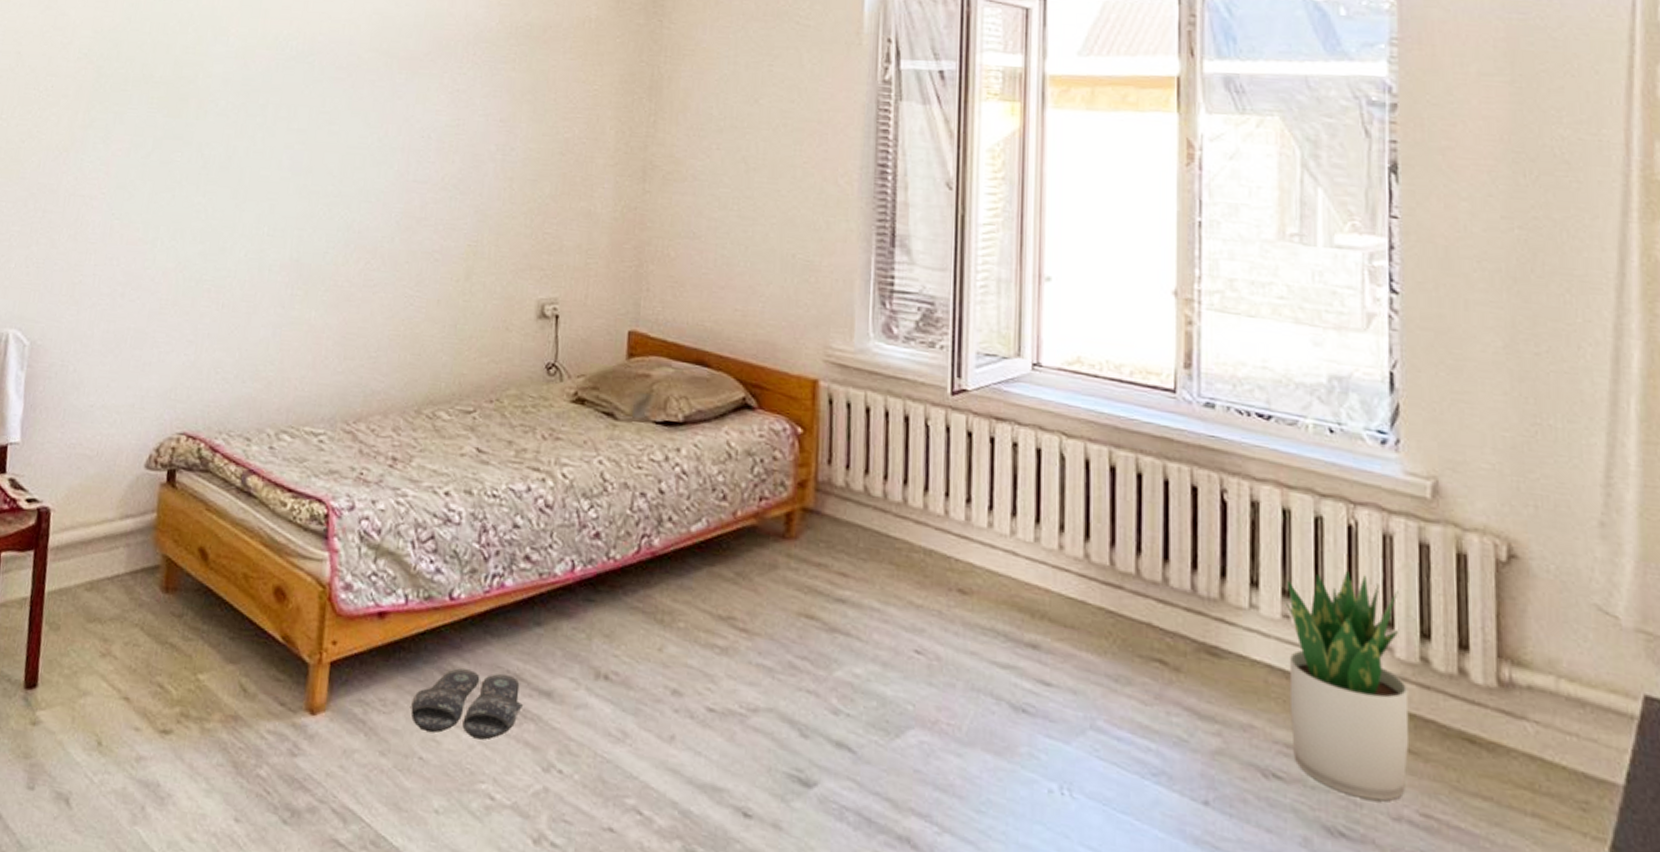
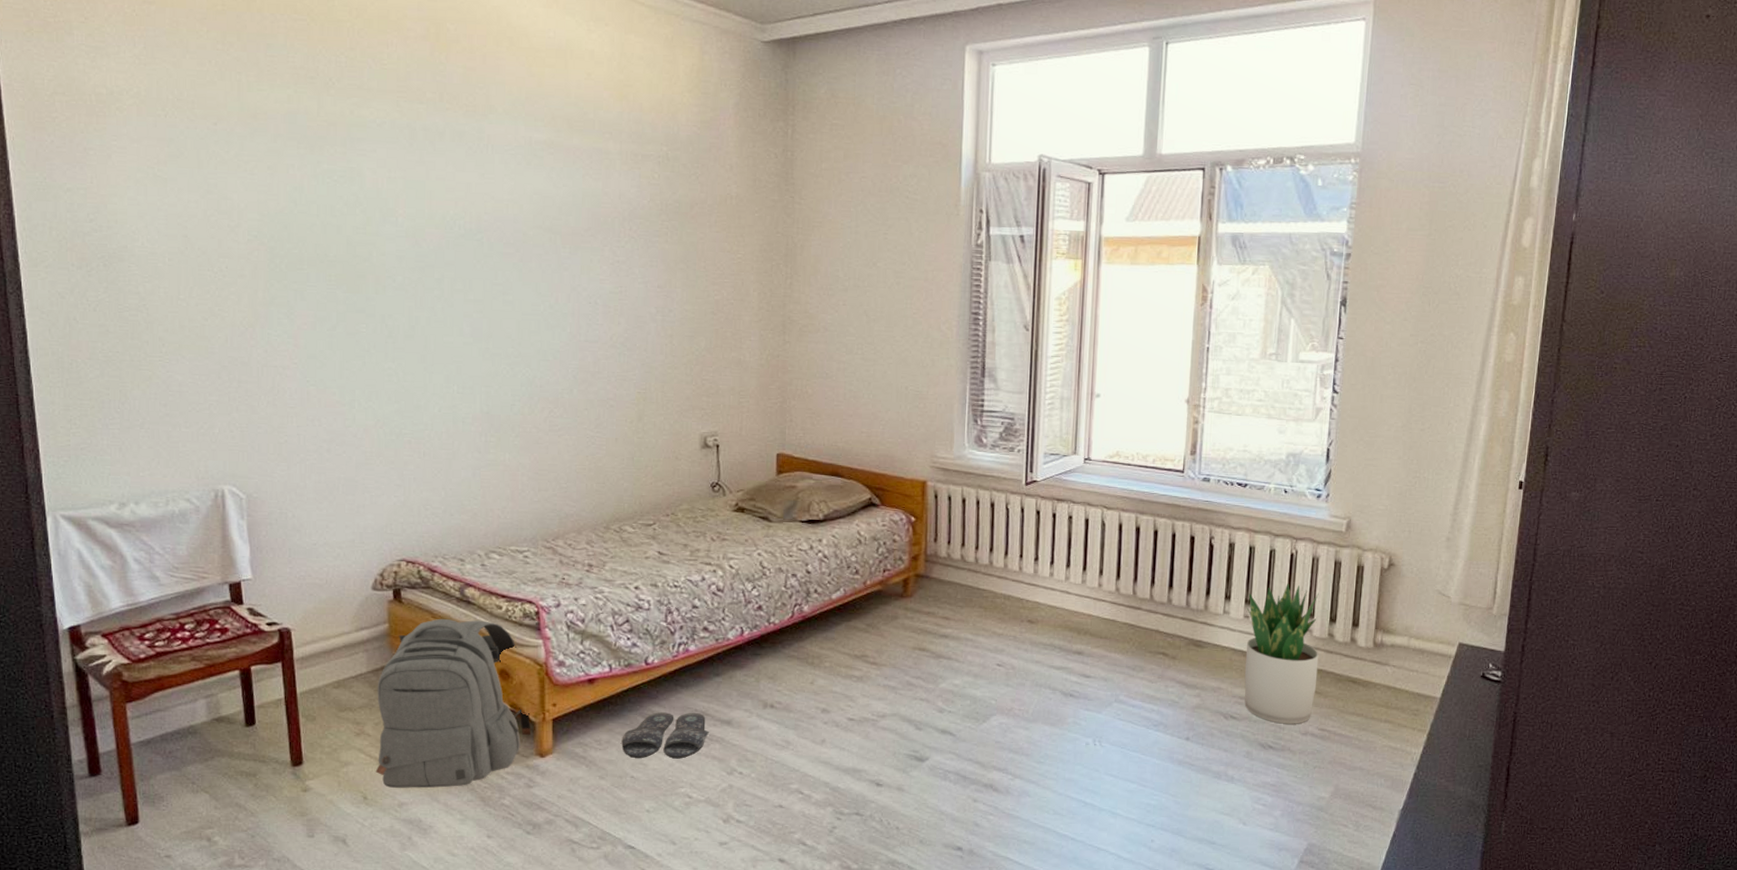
backpack: none [116,512,304,743] -> present [375,618,531,789]

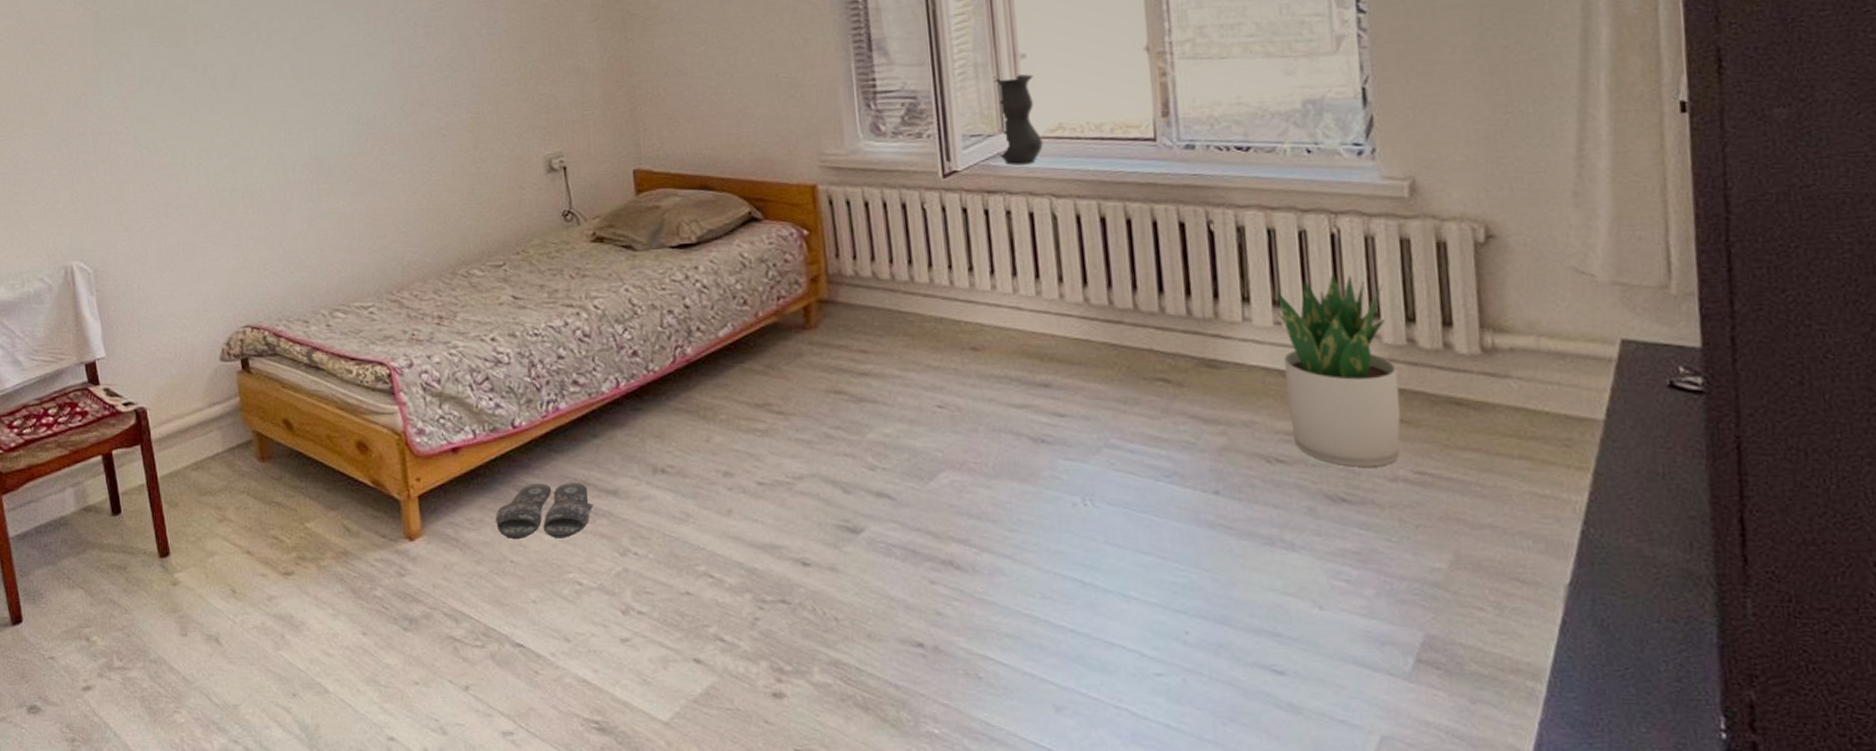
backpack: present [375,618,531,789] -> none [234,387,397,580]
vase: none [1068,409,1104,482] -> present [992,74,1043,166]

